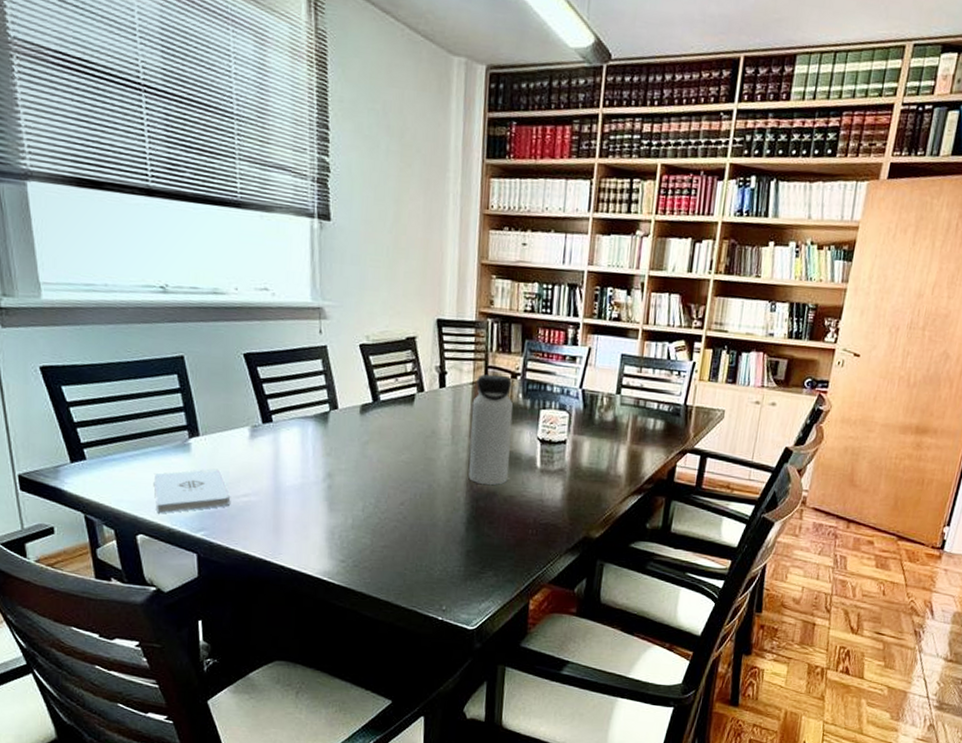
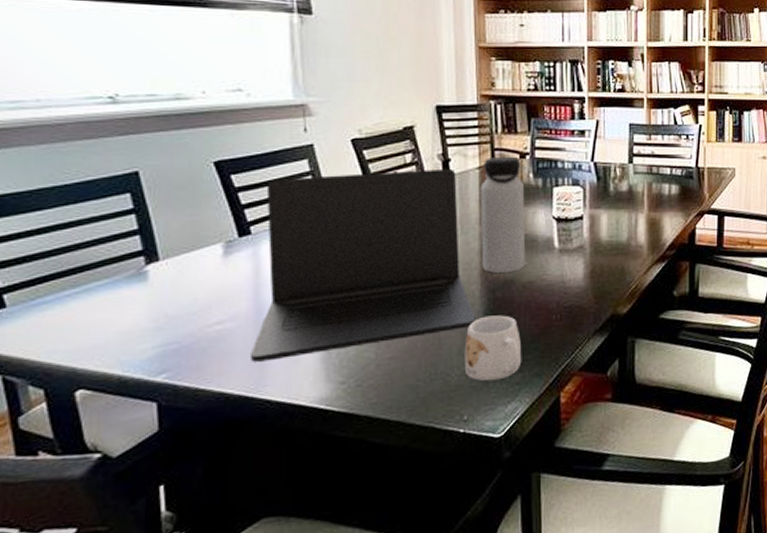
notepad: present [153,468,231,514] -> none [98,296,201,361]
laptop: none [270,374,459,534] -> present [251,168,476,362]
mug: none [446,522,498,580] -> present [464,315,522,381]

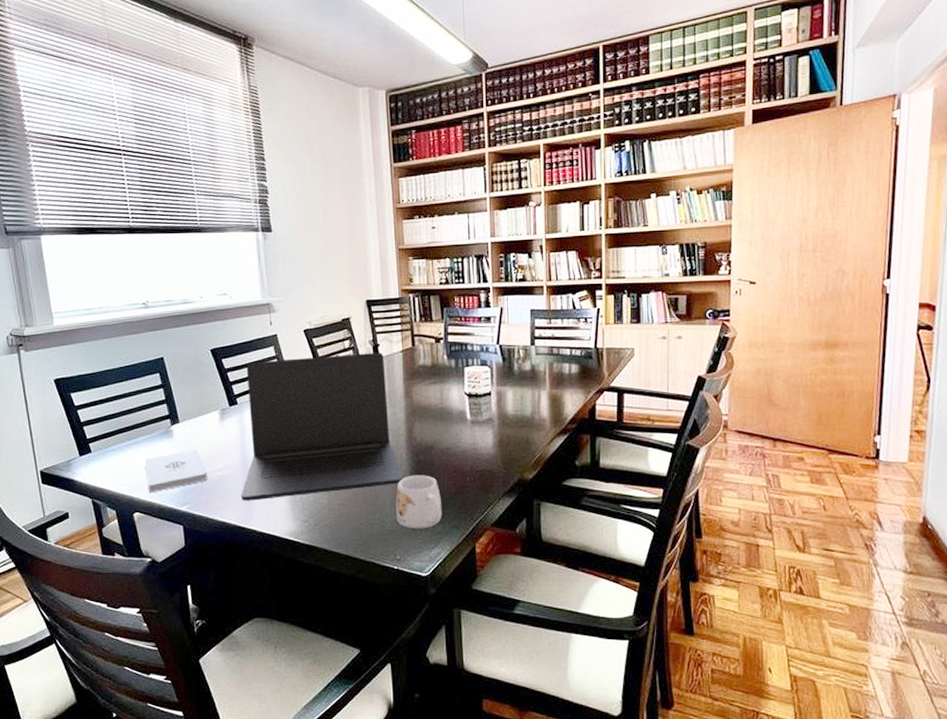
notepad: none [98,296,201,361] -> present [145,449,208,493]
water bottle: present [480,156,526,273] -> none [404,341,443,439]

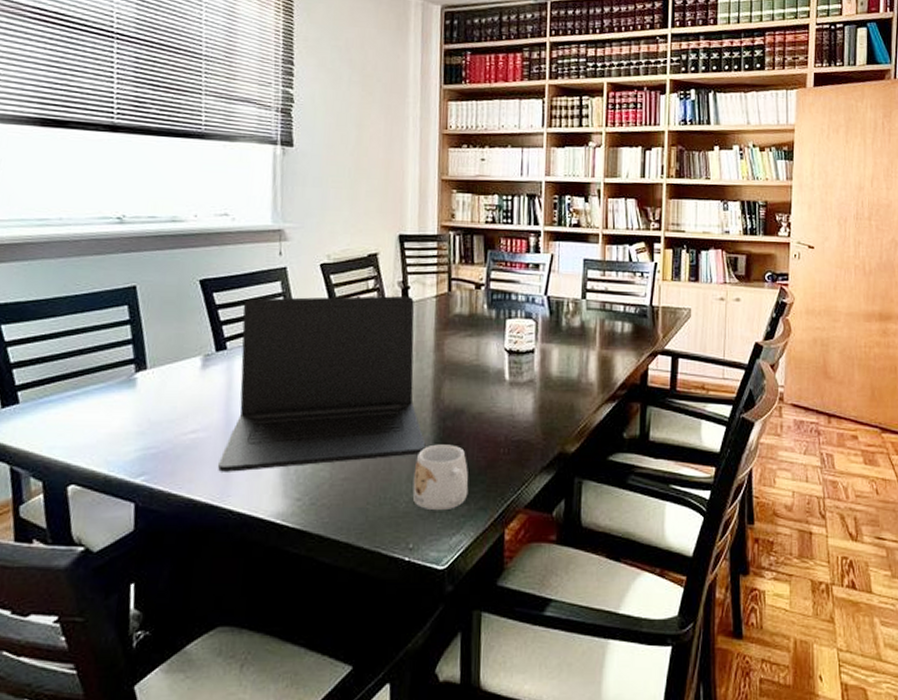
notepad: present [145,449,208,493] -> none [92,404,177,459]

